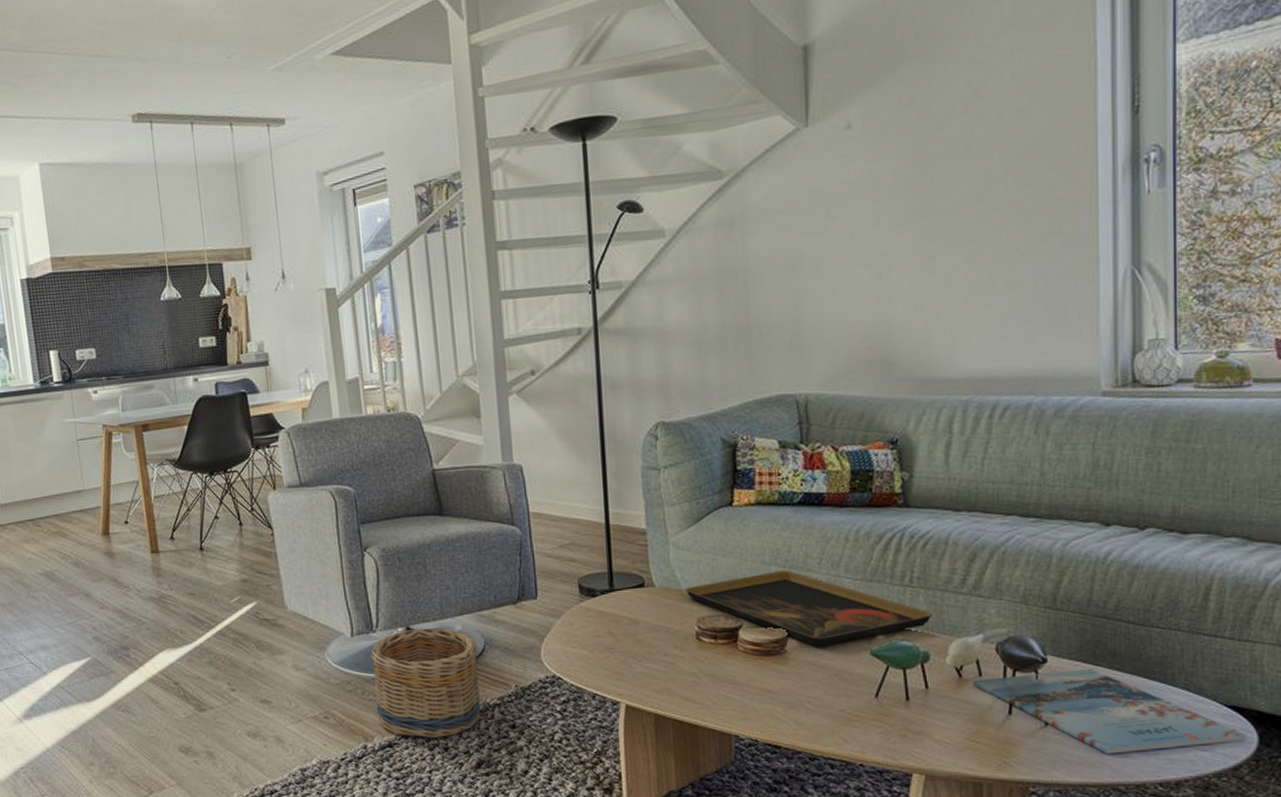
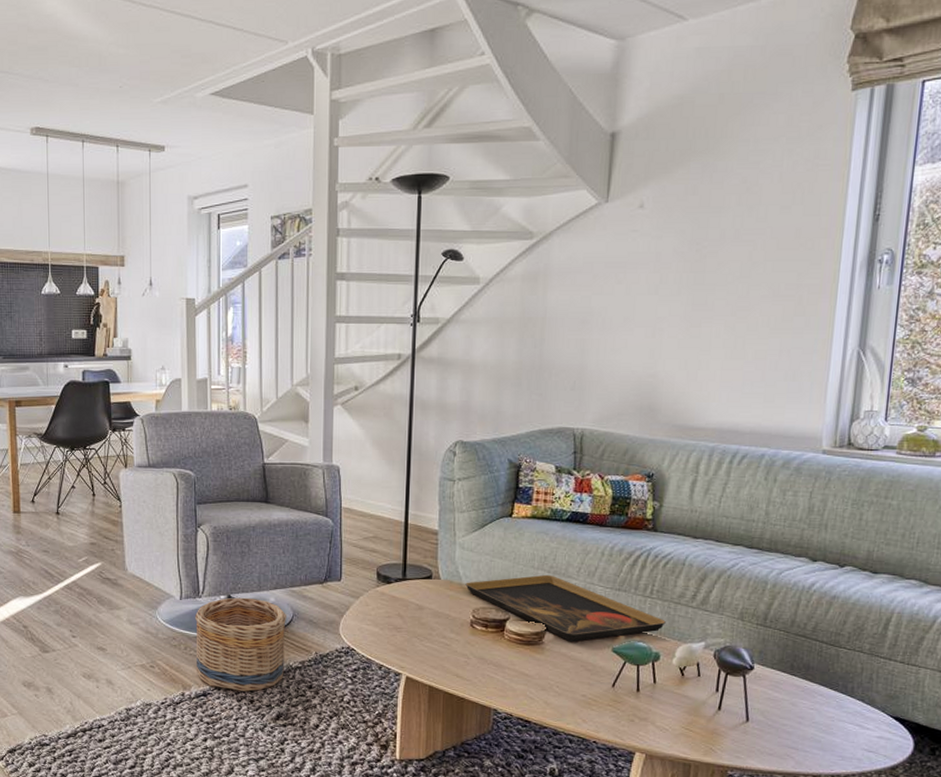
magazine: present [973,669,1248,754] -> none [692,677,906,749]

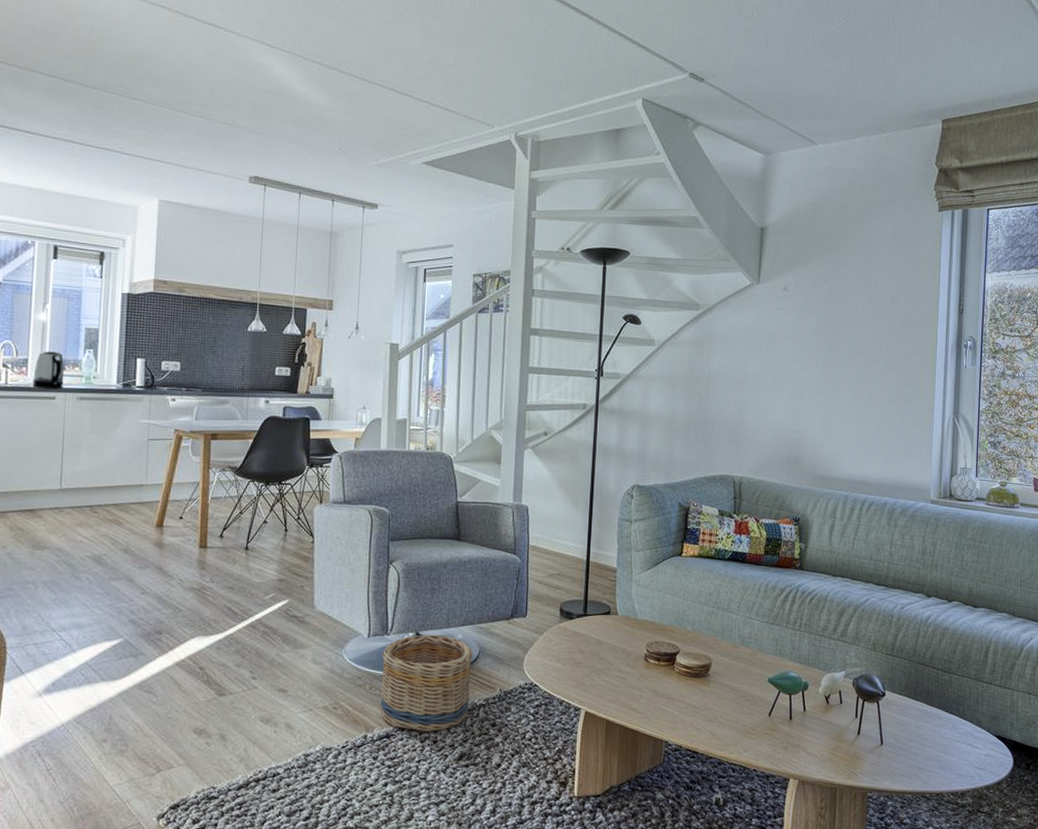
decorative tray: present [465,574,666,642] -> none [640,610,813,674]

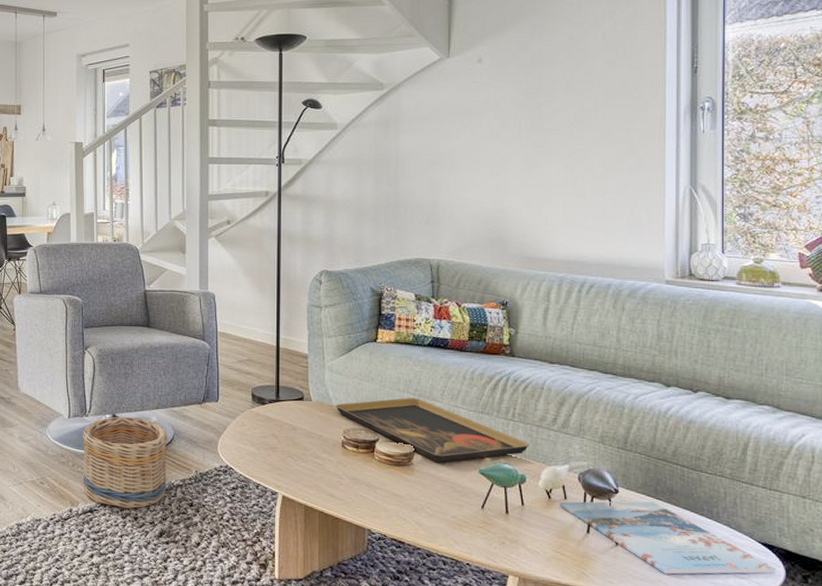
decorative tray: none [640,610,813,674] -> present [335,397,529,464]
magazine: none [836,702,1007,769] -> present [559,501,777,575]

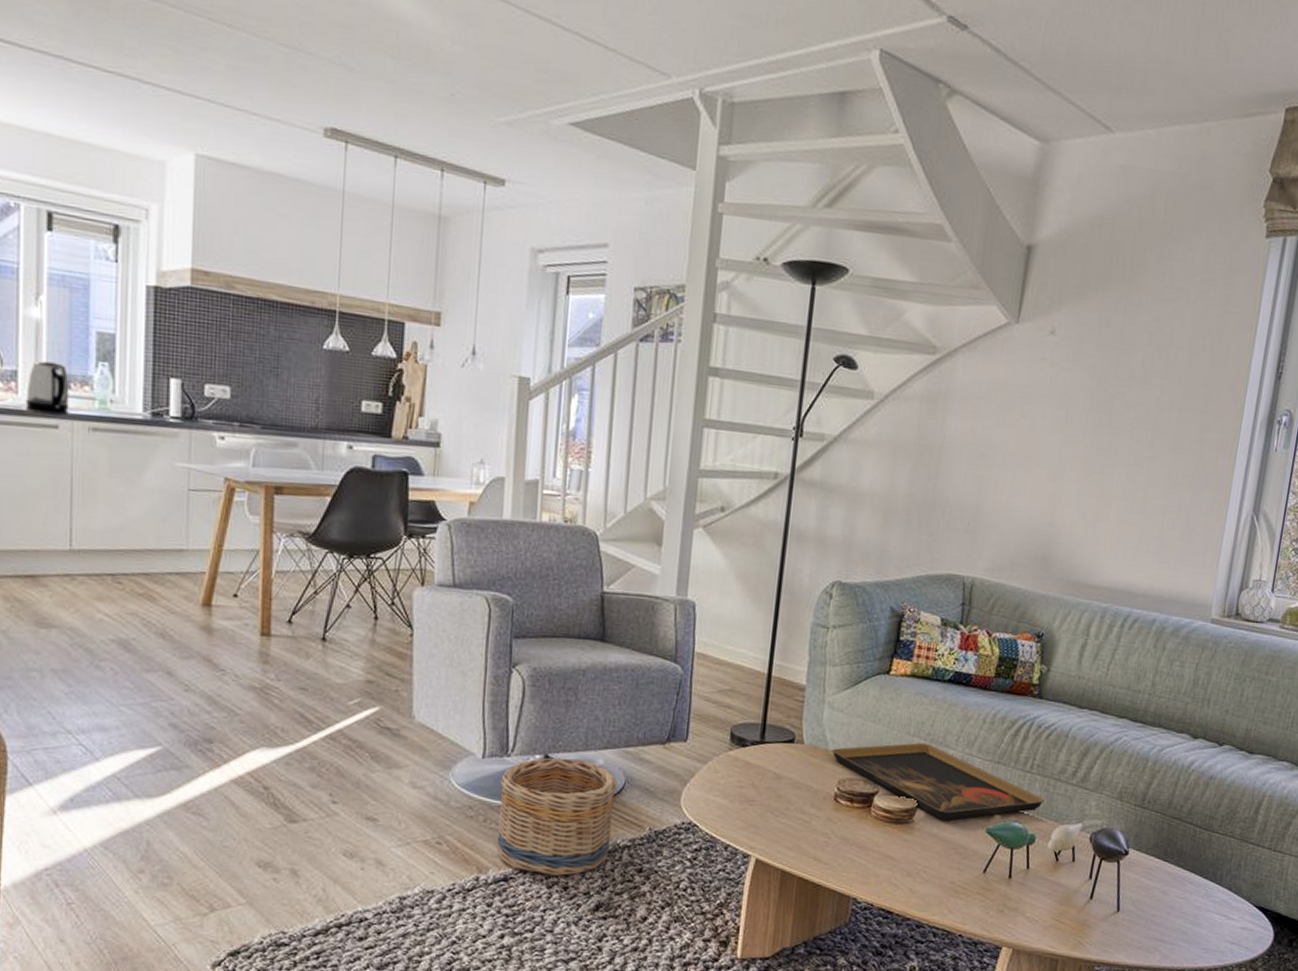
magazine: present [559,501,777,575] -> none [1066,863,1267,942]

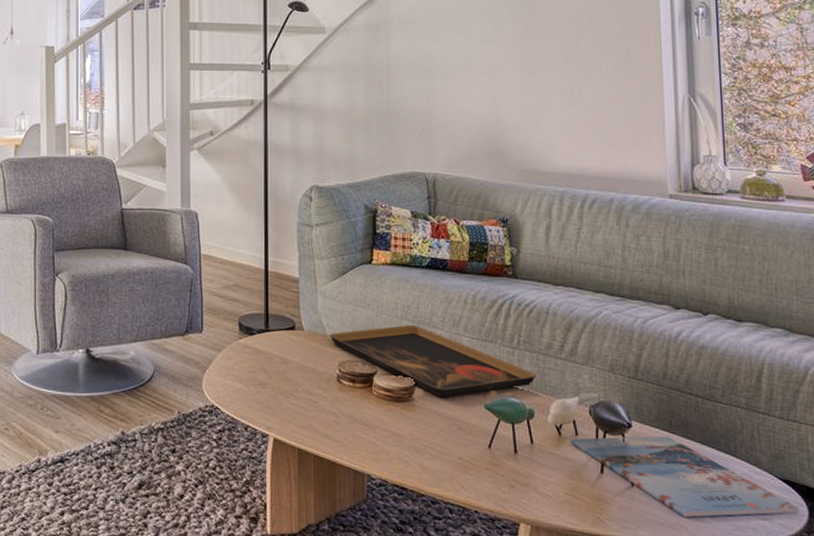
basket: present [497,757,617,876] -> none [52,351,147,457]
magazine: none [1066,863,1267,942] -> present [570,436,800,518]

